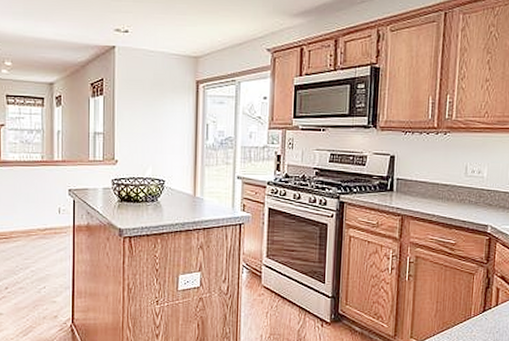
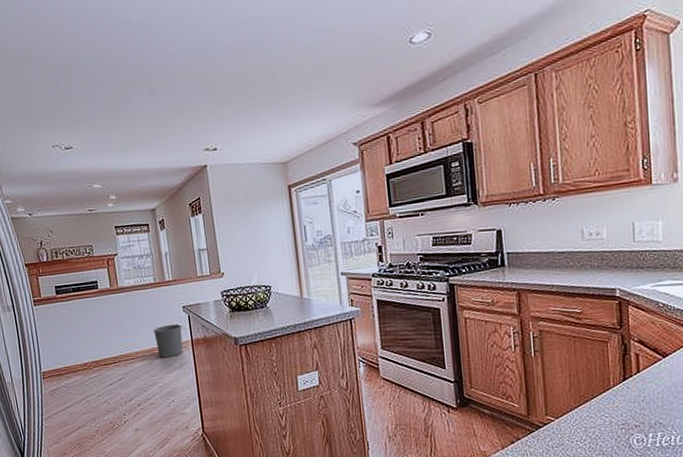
waste bin: none [34,206,65,242] -> present [153,324,183,358]

